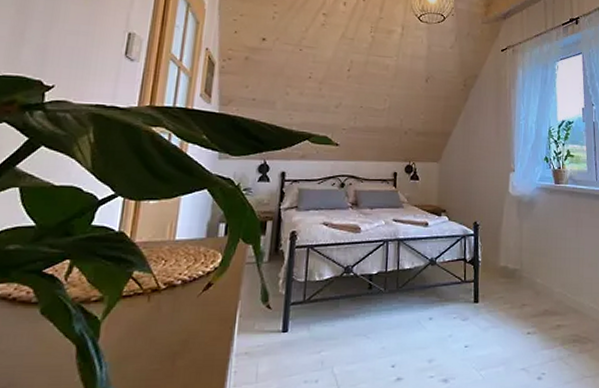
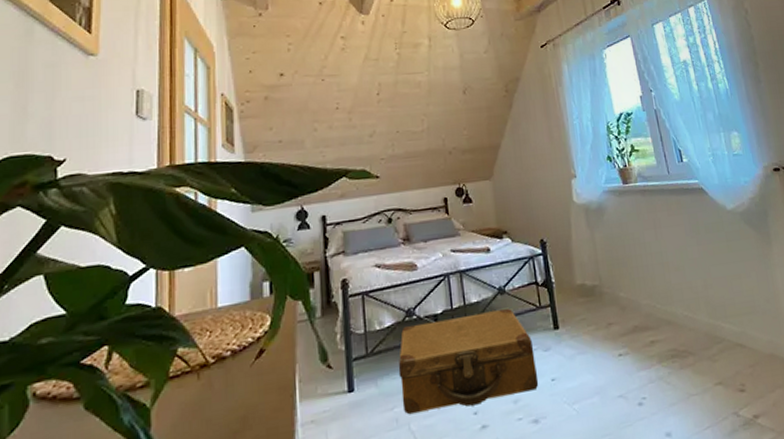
suitcase: none [329,279,454,359] -> present [398,309,539,414]

